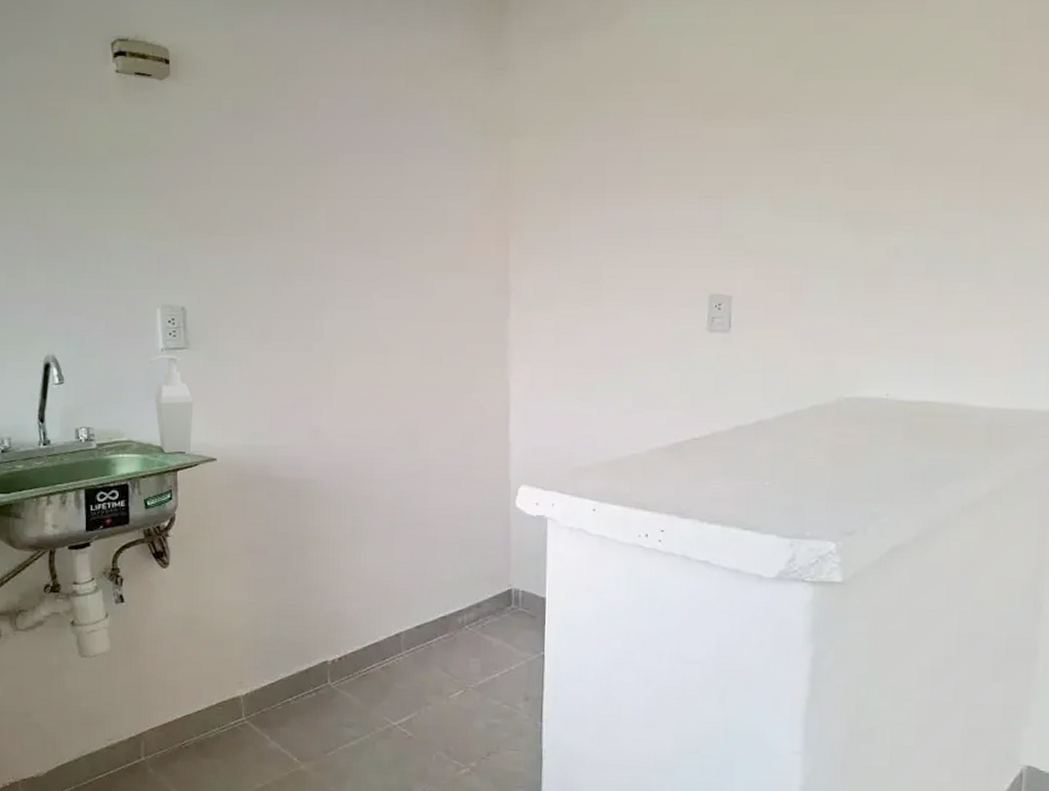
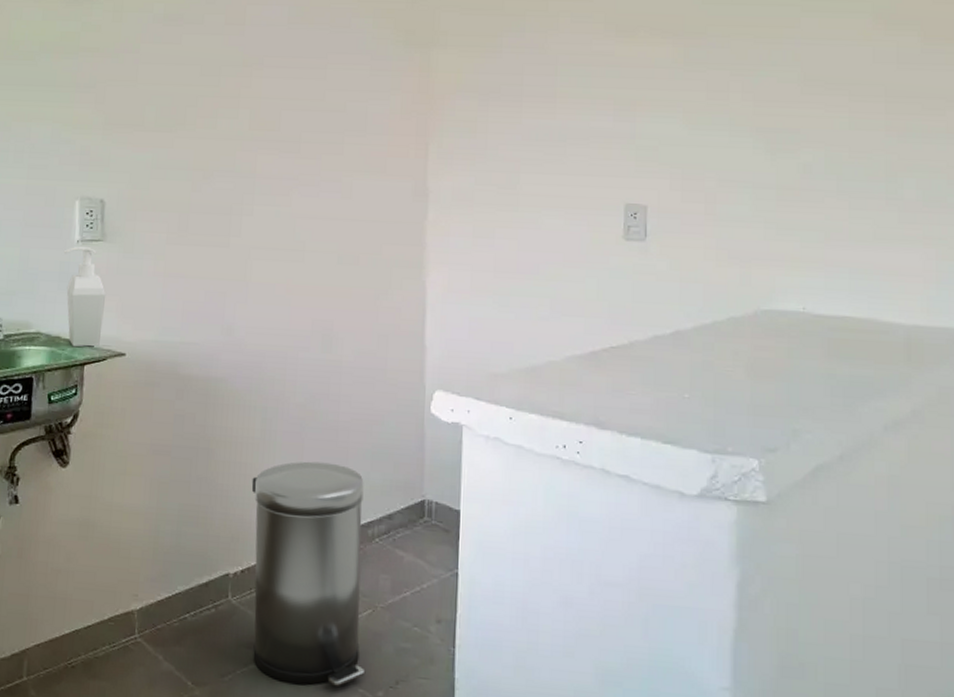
pedal bin: none [345,556,459,759] -> present [251,461,366,686]

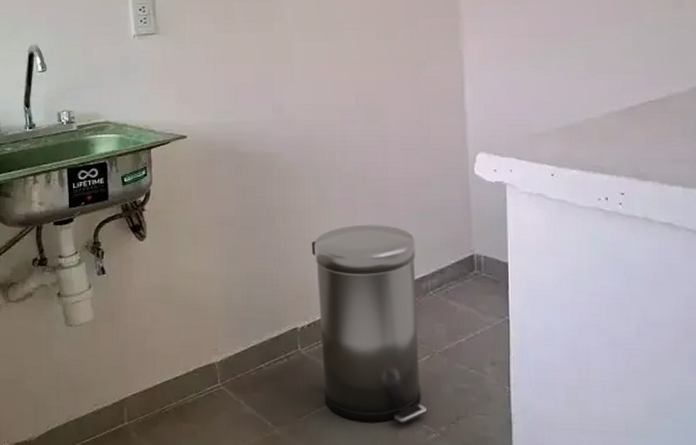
soap bottle: present [63,246,106,347] -> none [122,40,165,133]

